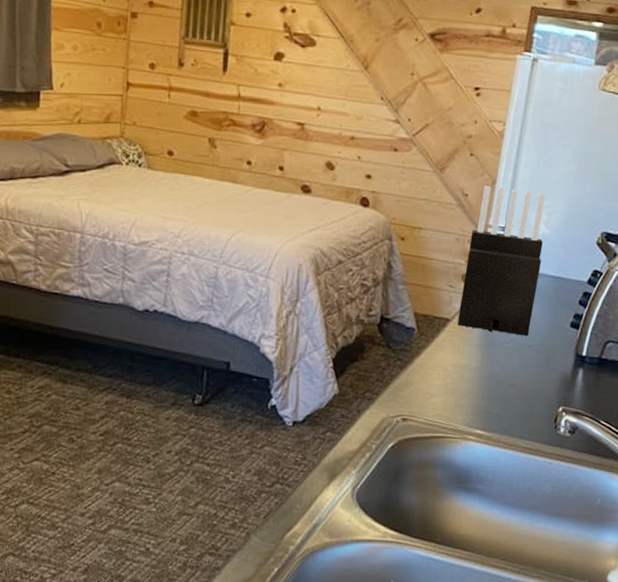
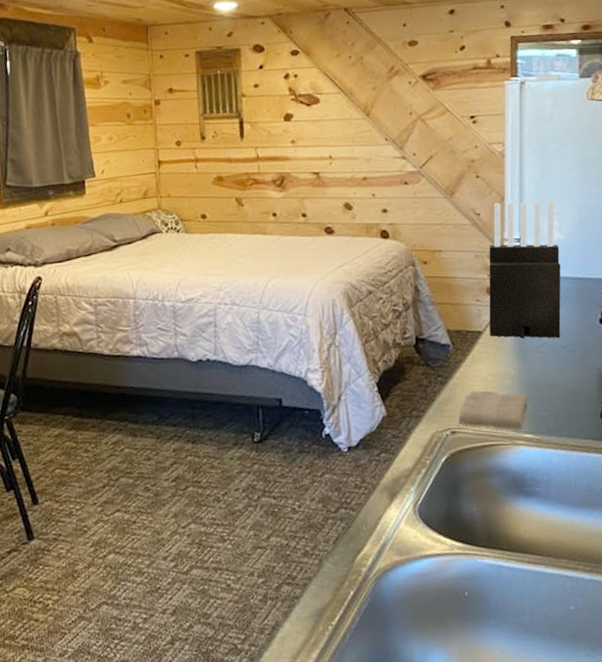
washcloth: none [412,379,485,425] -> present [459,390,528,431]

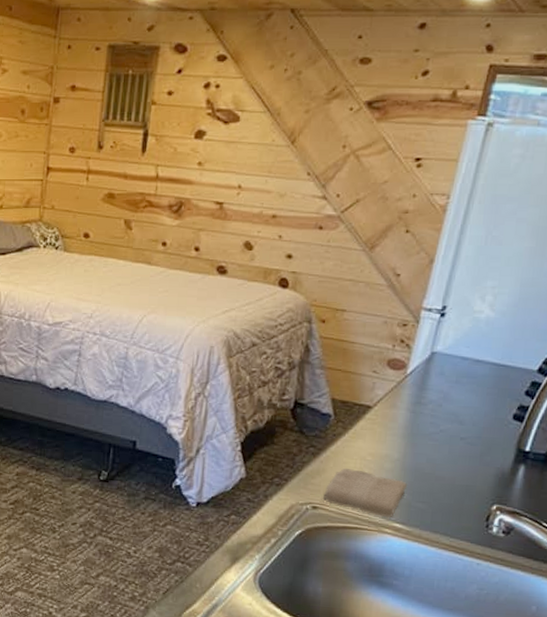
knife block: present [489,202,561,339] -> none [380,264,494,427]

